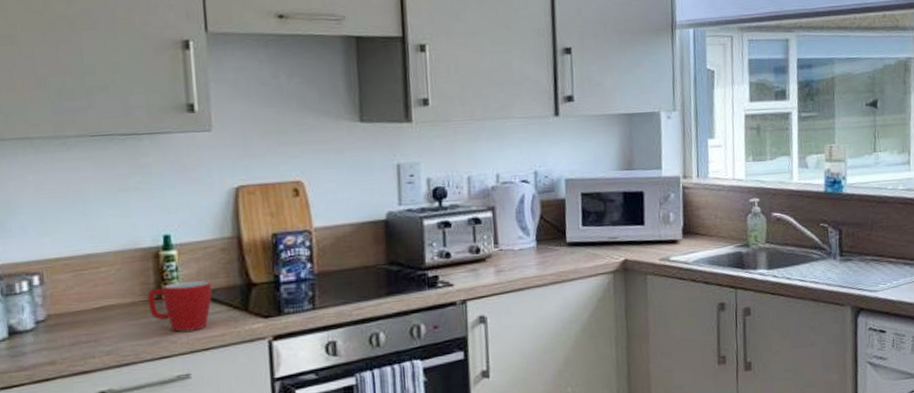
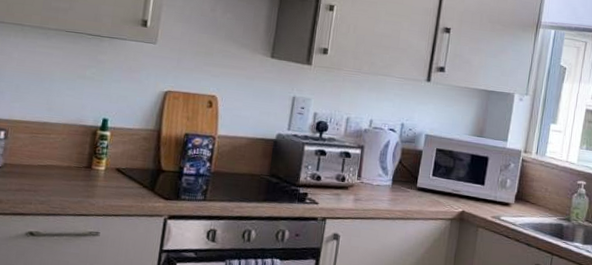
mug: present [147,281,212,332] -> none [79,157,130,199]

